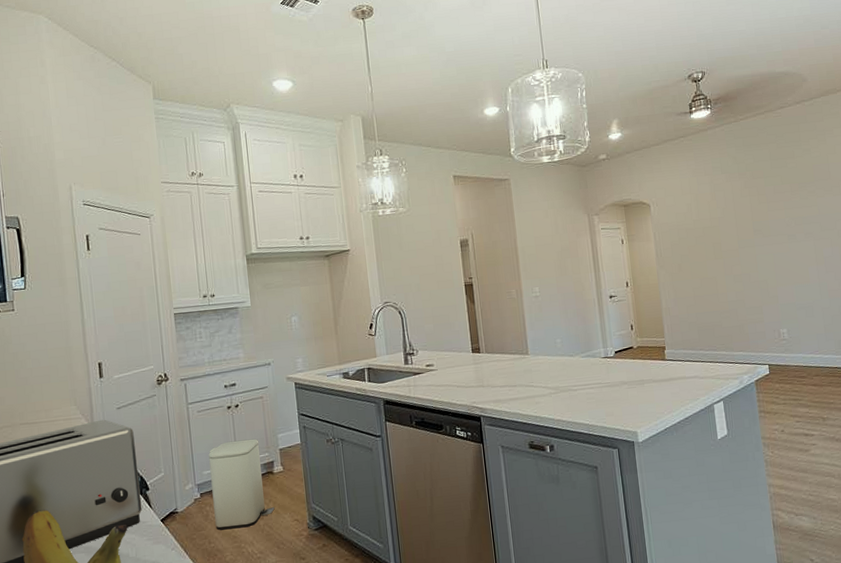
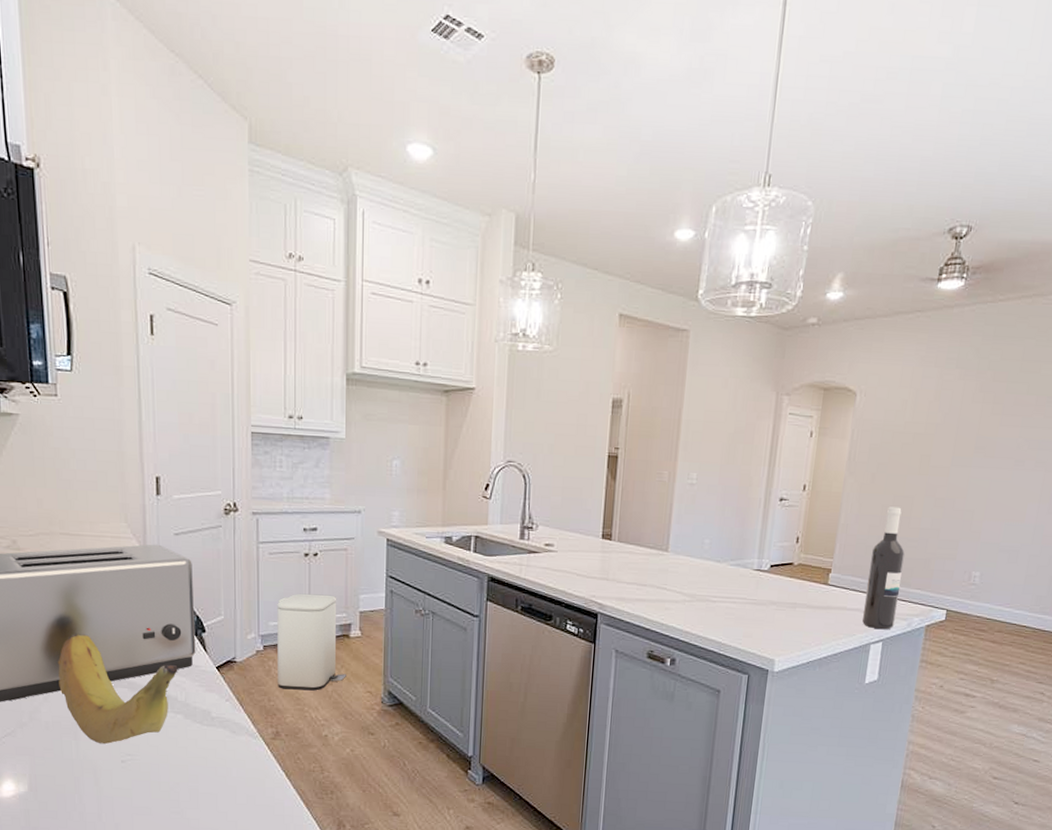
wine bottle: none [694,287,729,391] -> present [862,506,905,630]

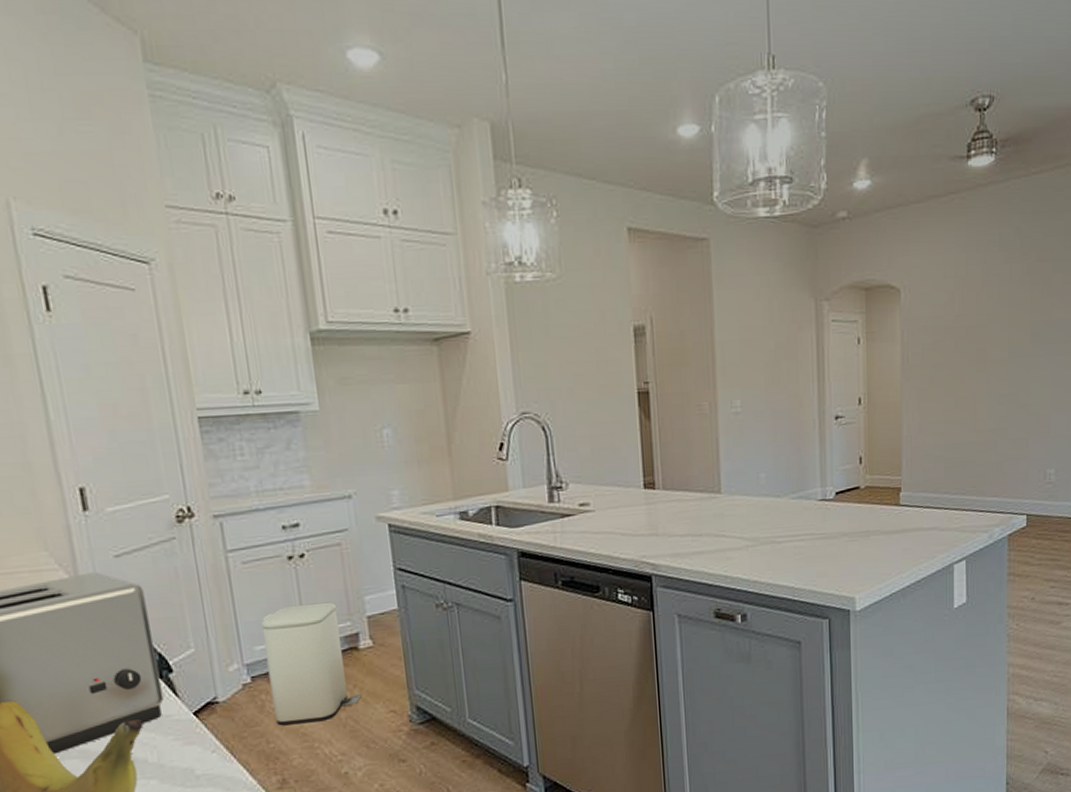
wine bottle: present [862,506,905,630] -> none [940,409,976,547]

